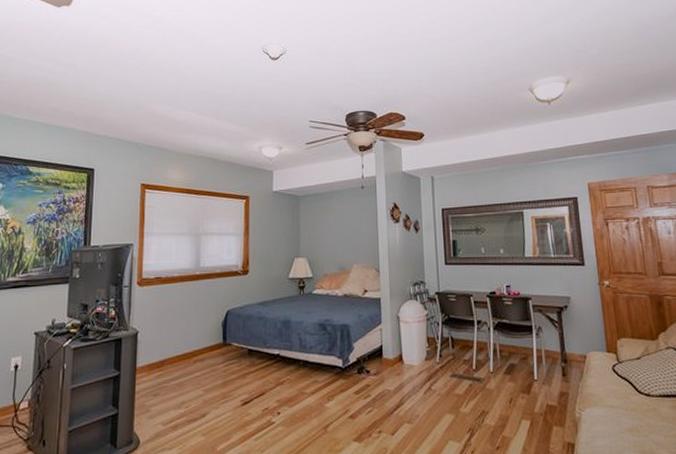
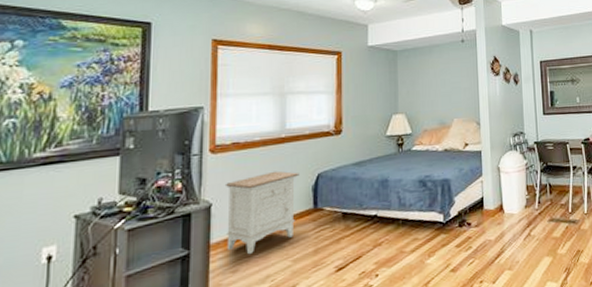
nightstand: none [149,305,211,381] -> present [224,171,300,255]

